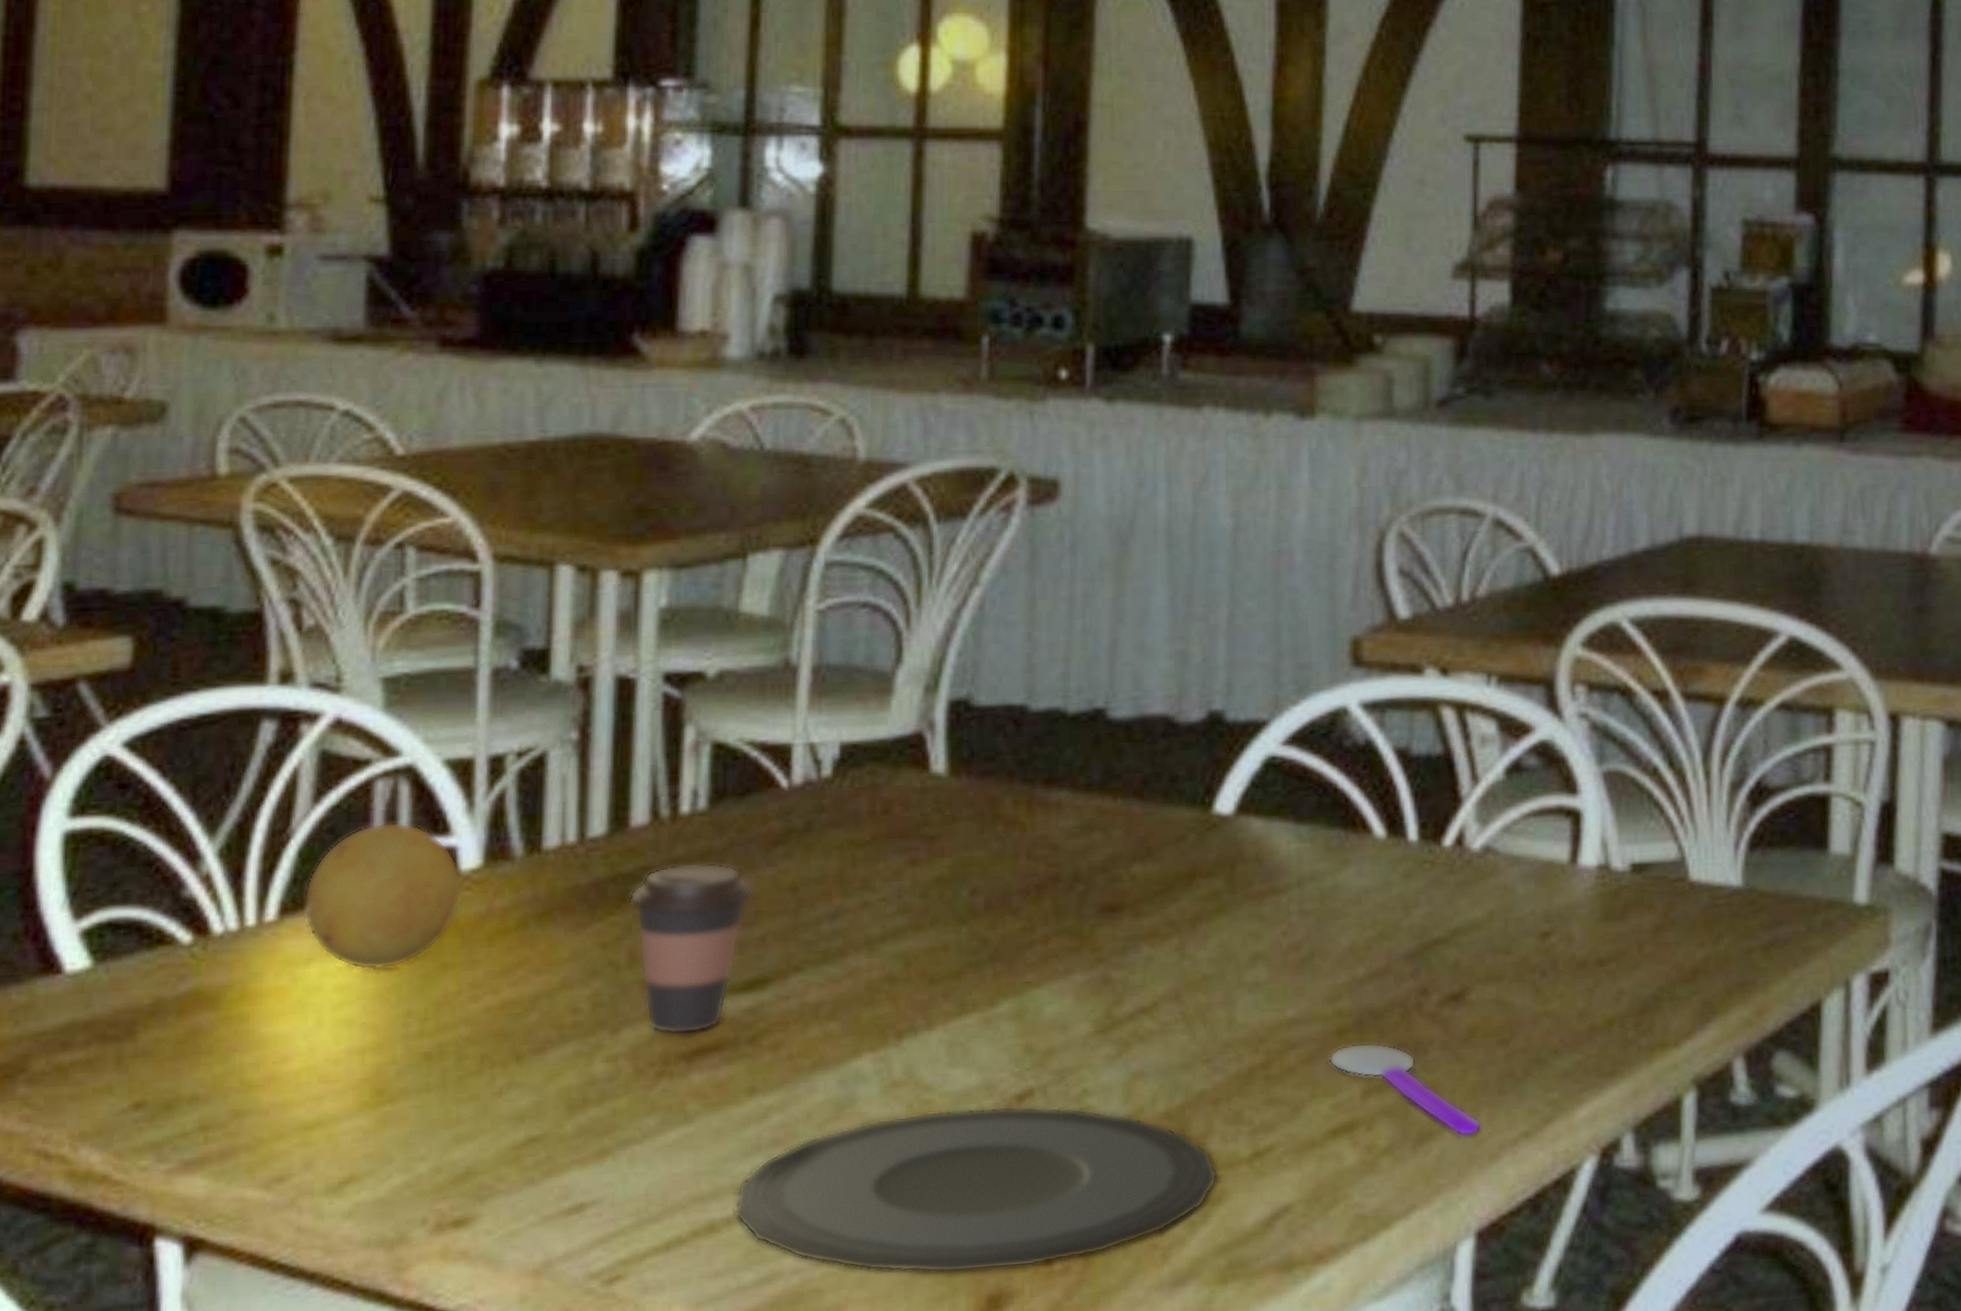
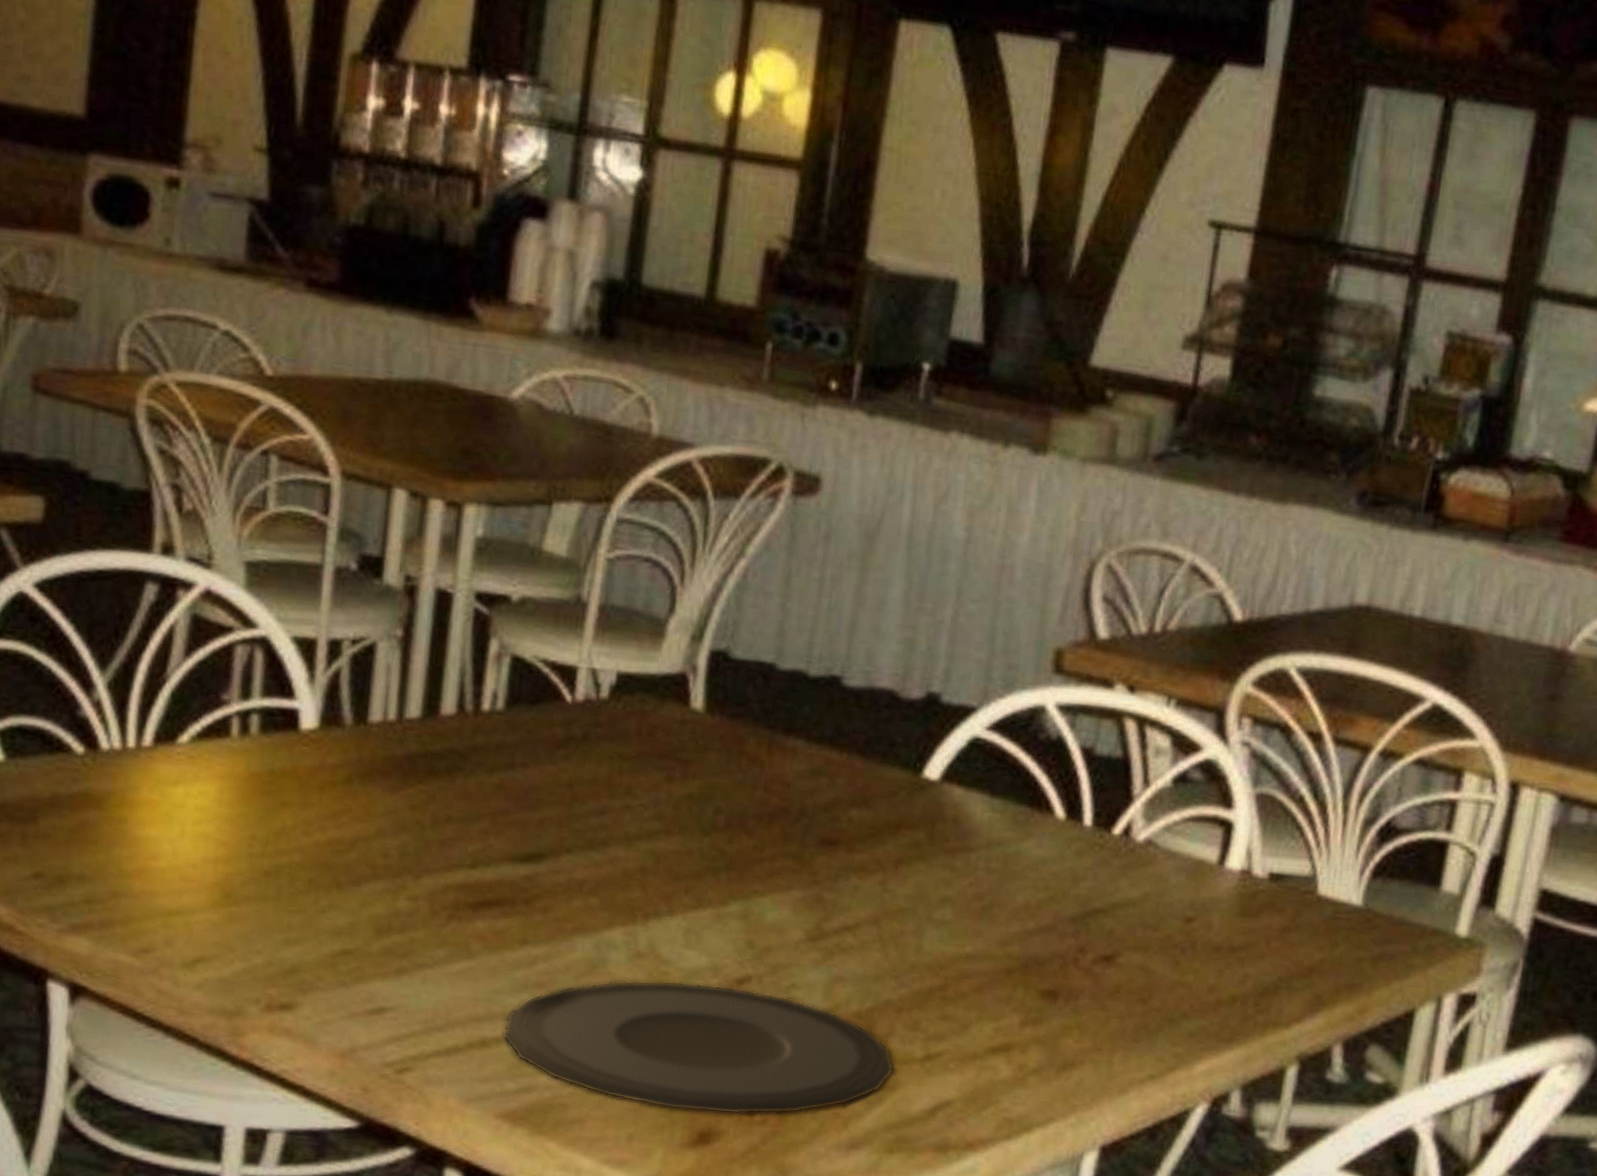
fruit: present [303,822,462,970] -> none [173,680,302,799]
coffee cup: present [628,863,754,1035] -> none [435,751,537,889]
spoon: present [1330,1042,1481,1137] -> none [996,982,1116,1071]

